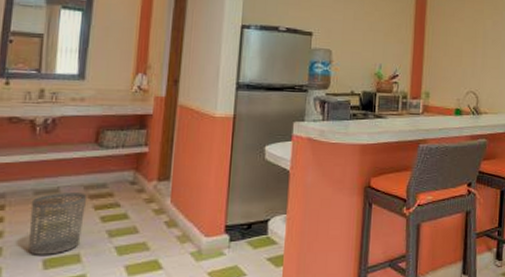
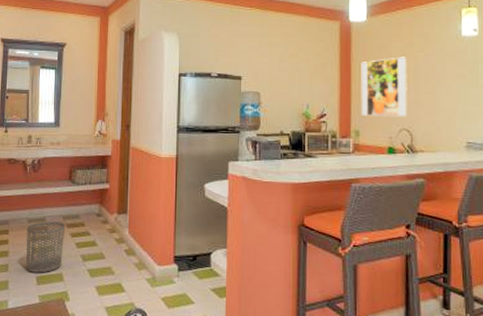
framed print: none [432,22,477,79] -> present [361,57,407,116]

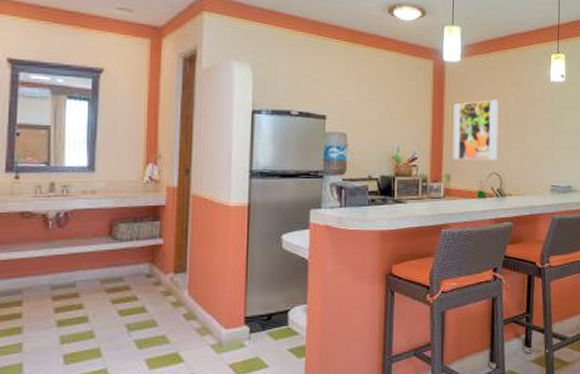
waste bin: present [26,221,65,273] -> none [48,287,103,350]

